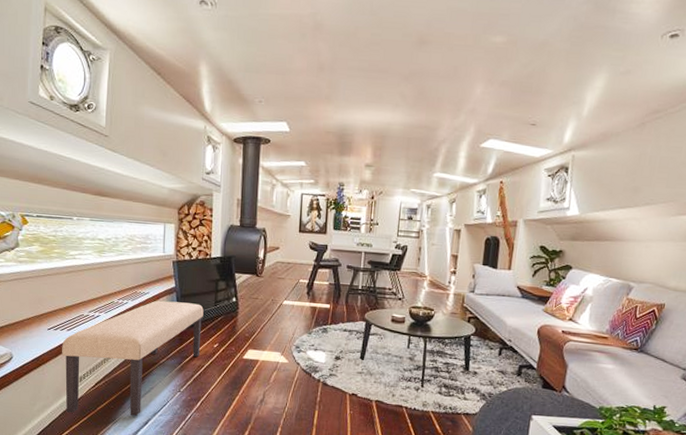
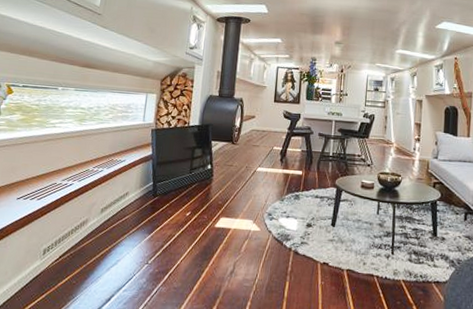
bench: present [62,300,204,416] -> none [24,168,179,292]

